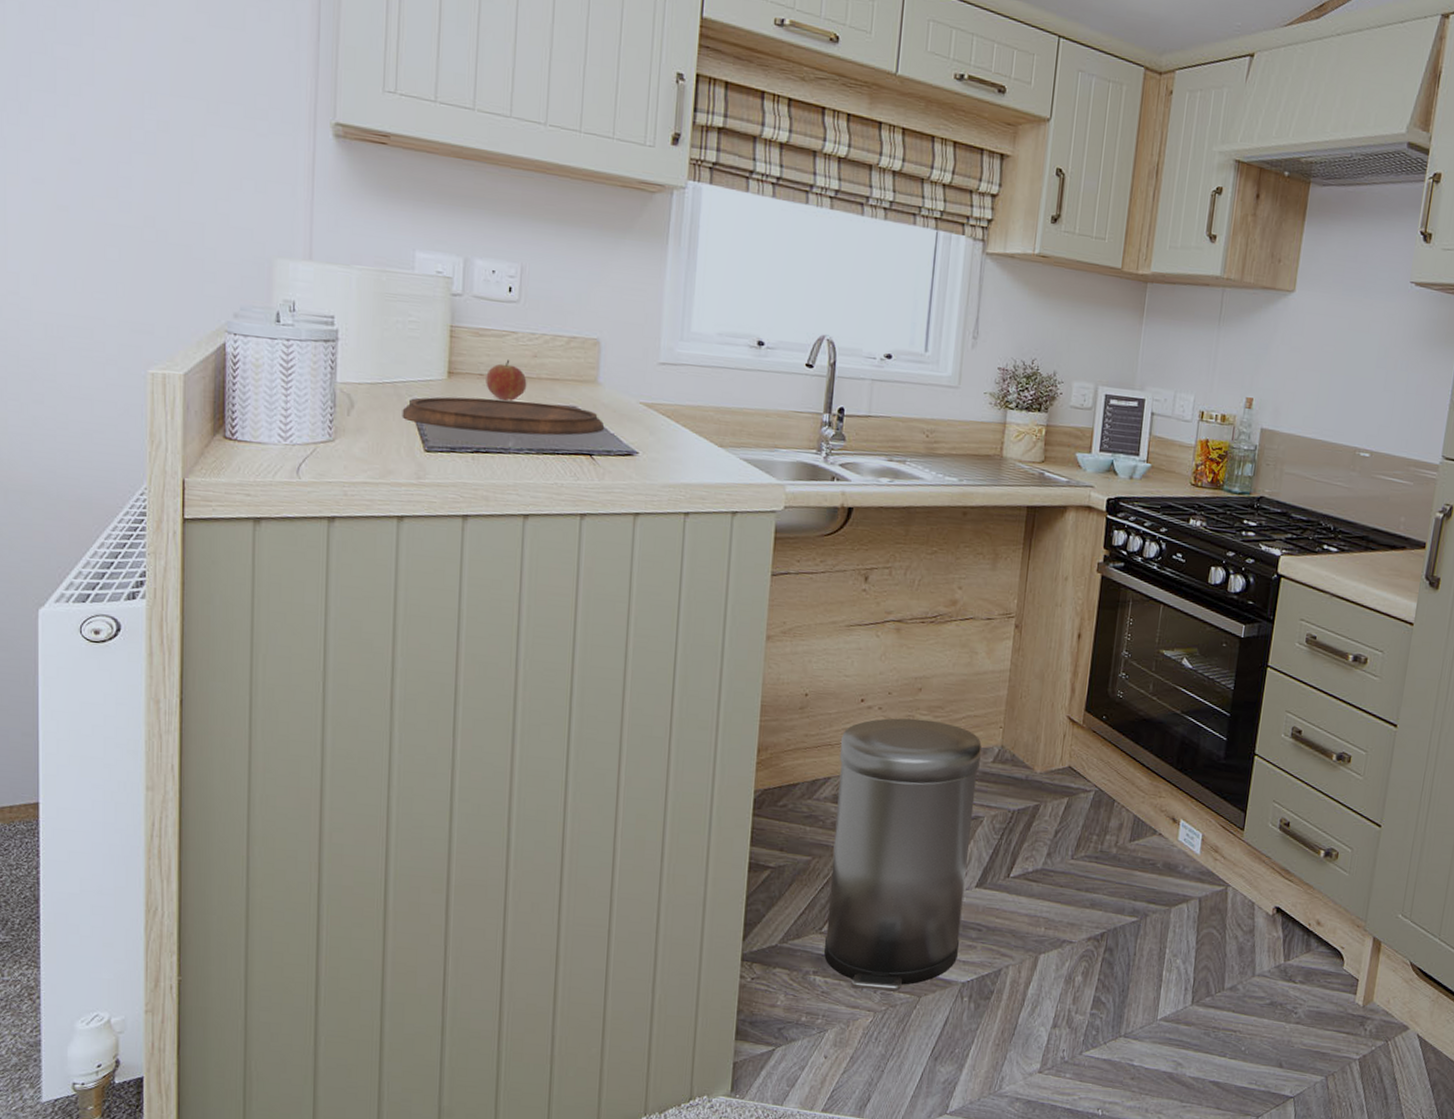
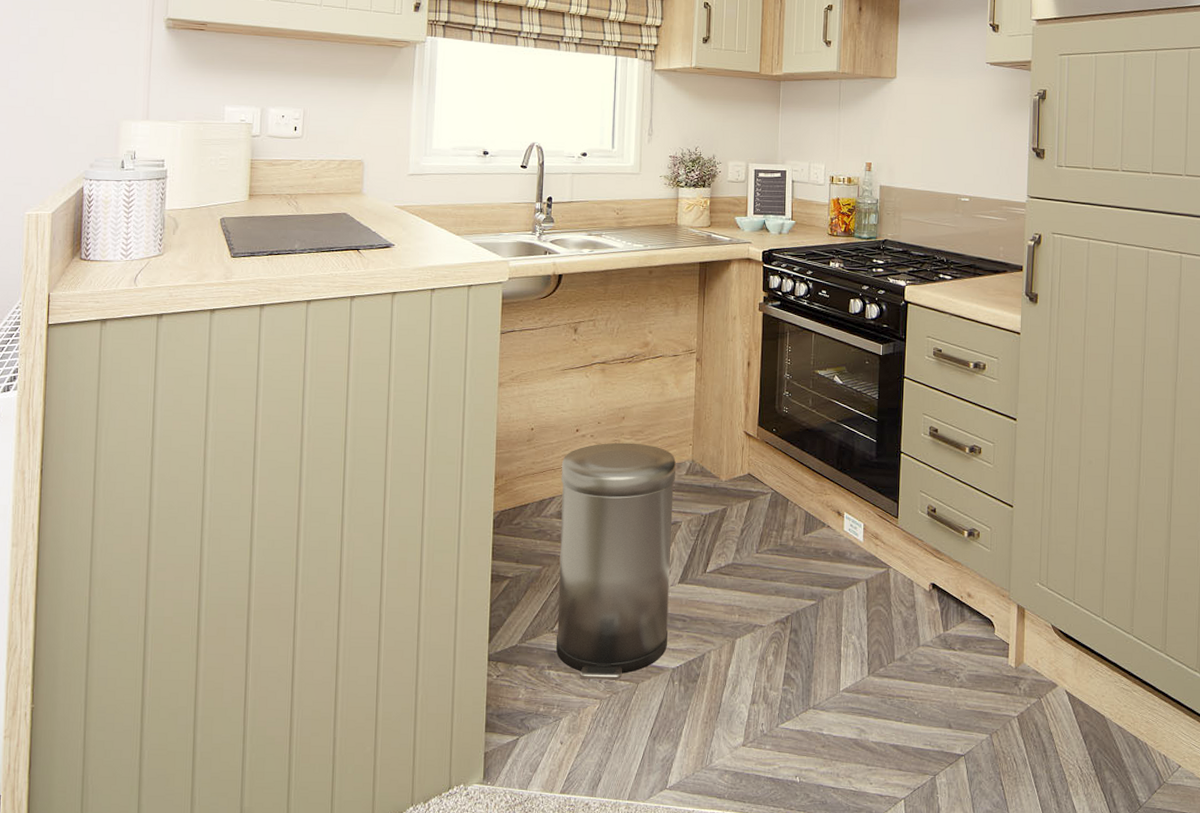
cutting board: present [402,396,604,436] -> none [214,212,367,239]
fruit: present [486,360,527,401] -> none [277,182,309,213]

